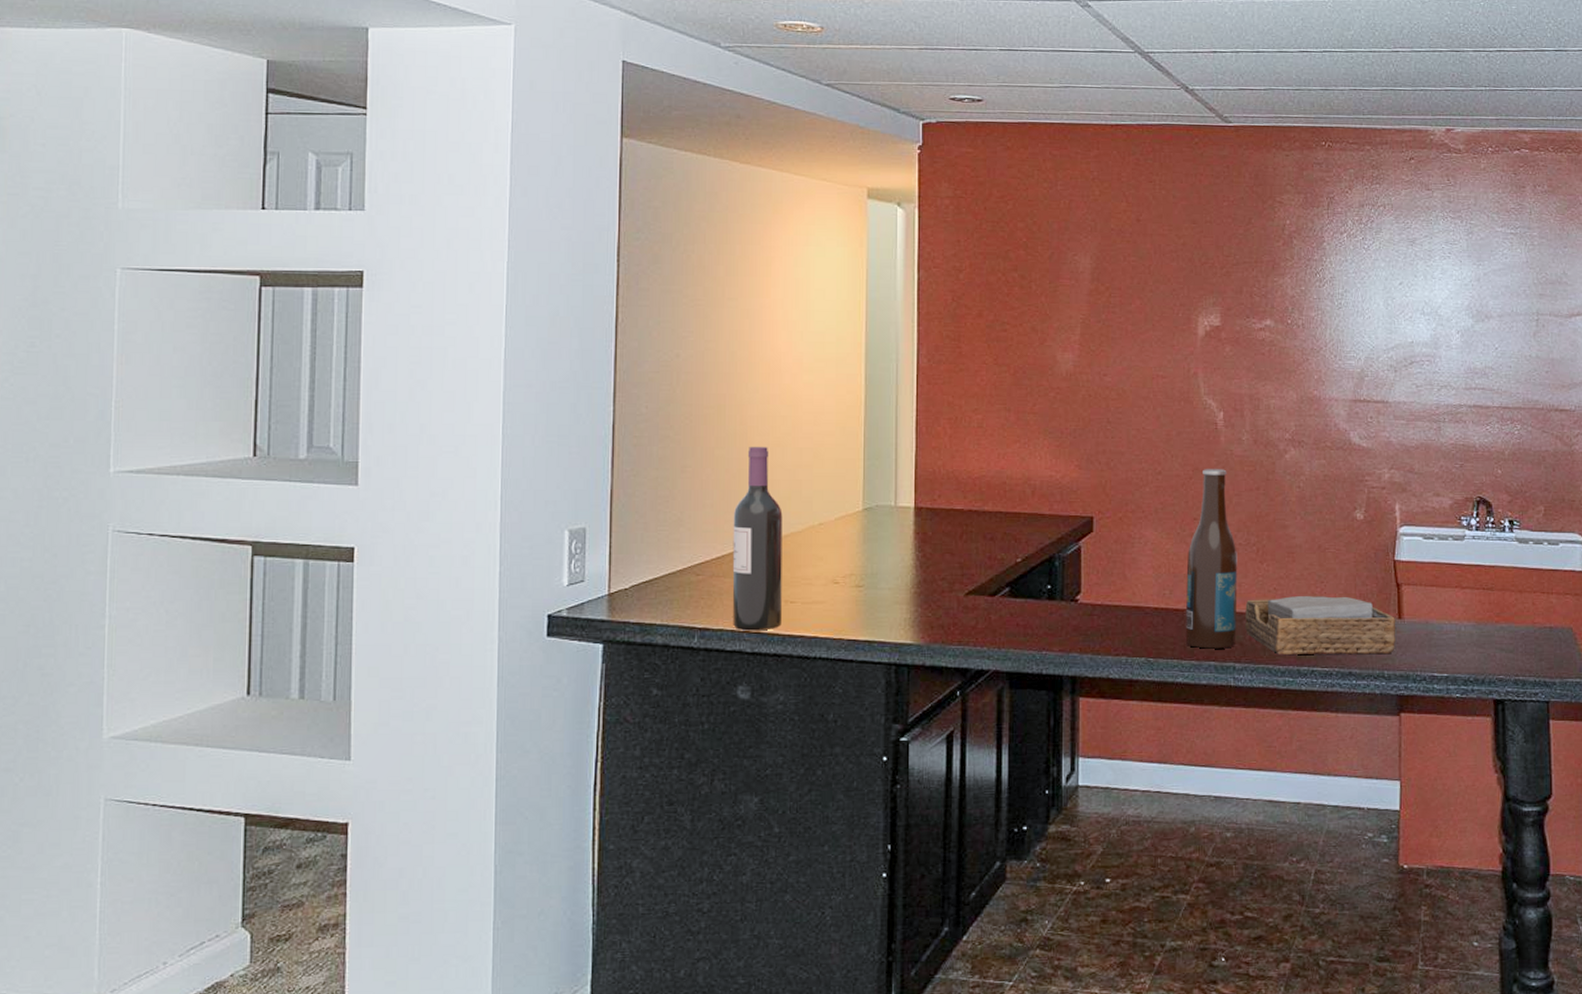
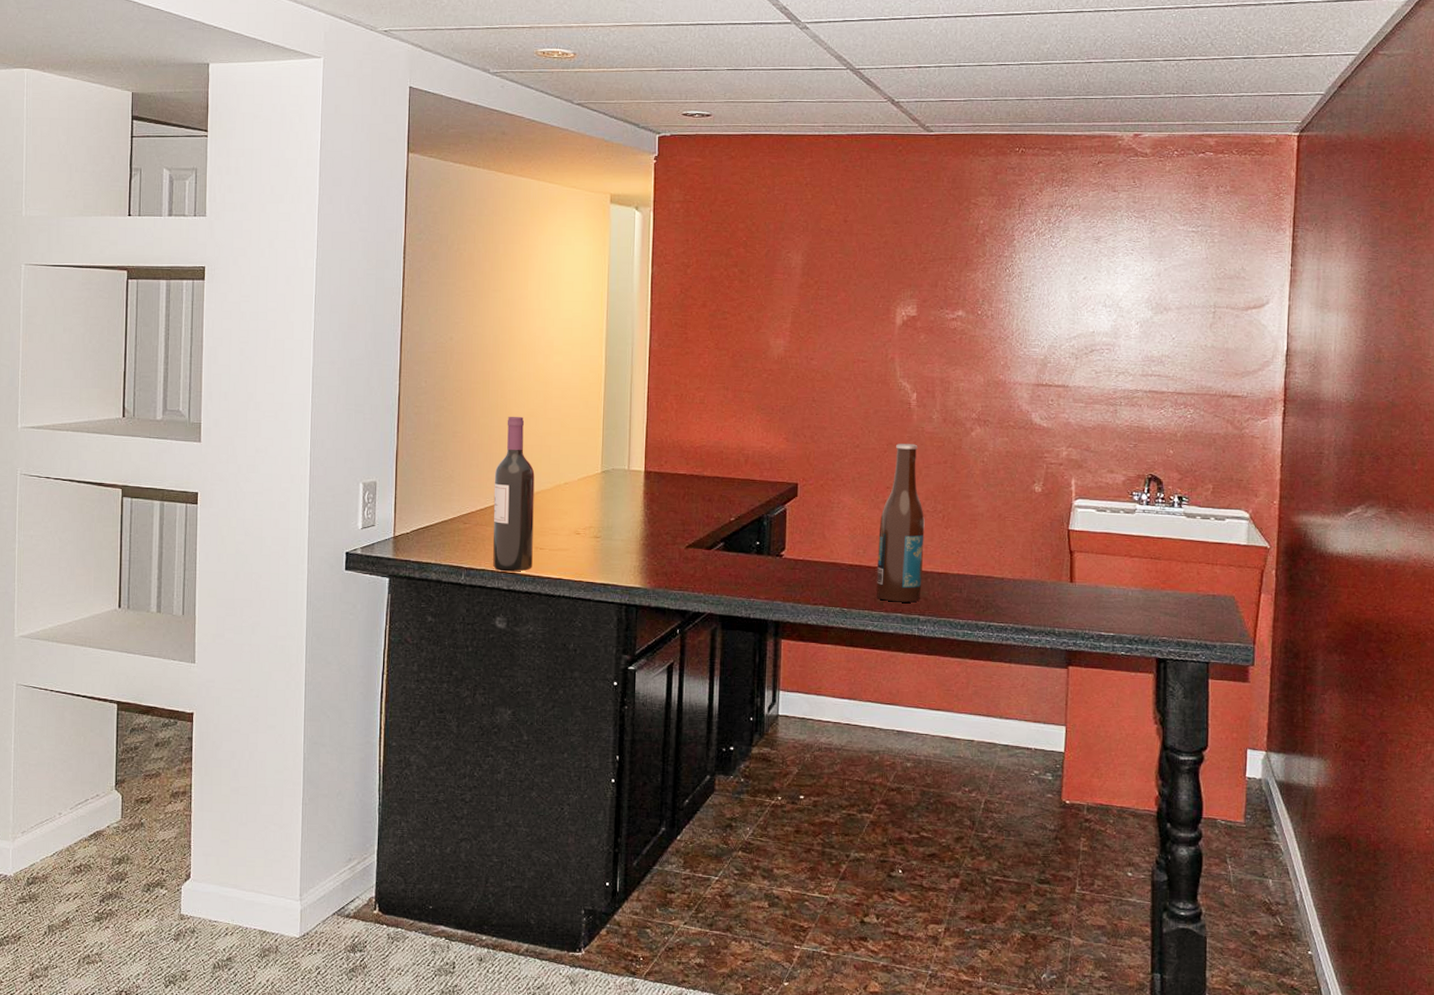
napkin holder: present [1245,596,1396,656] -> none [930,559,1068,614]

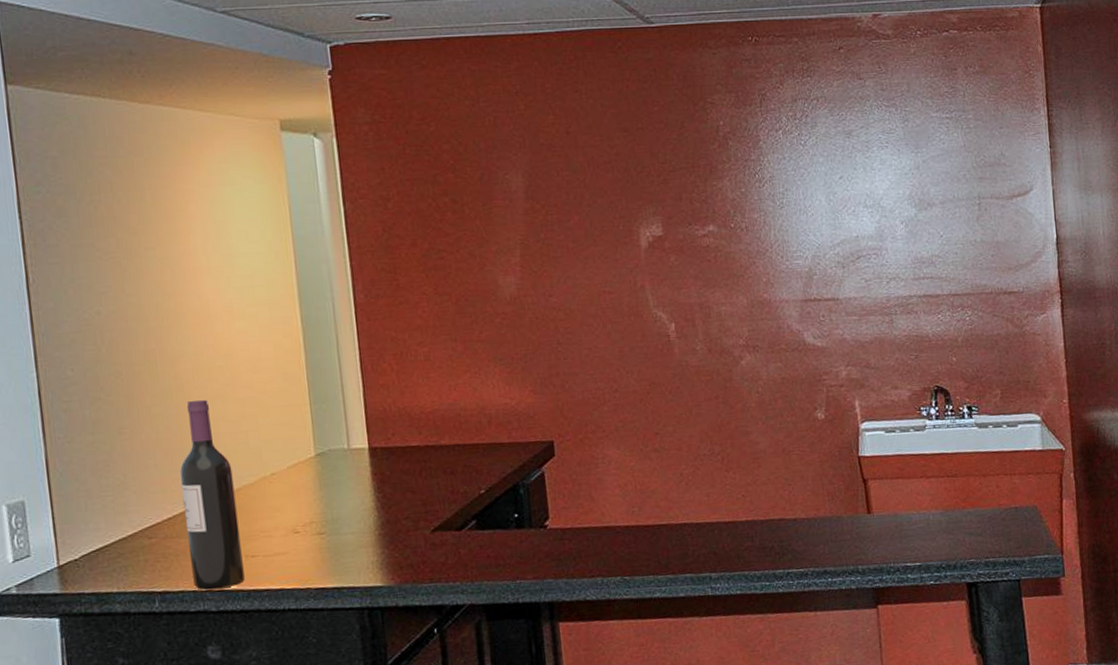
beer bottle: present [876,444,925,603] -> none [652,381,710,563]

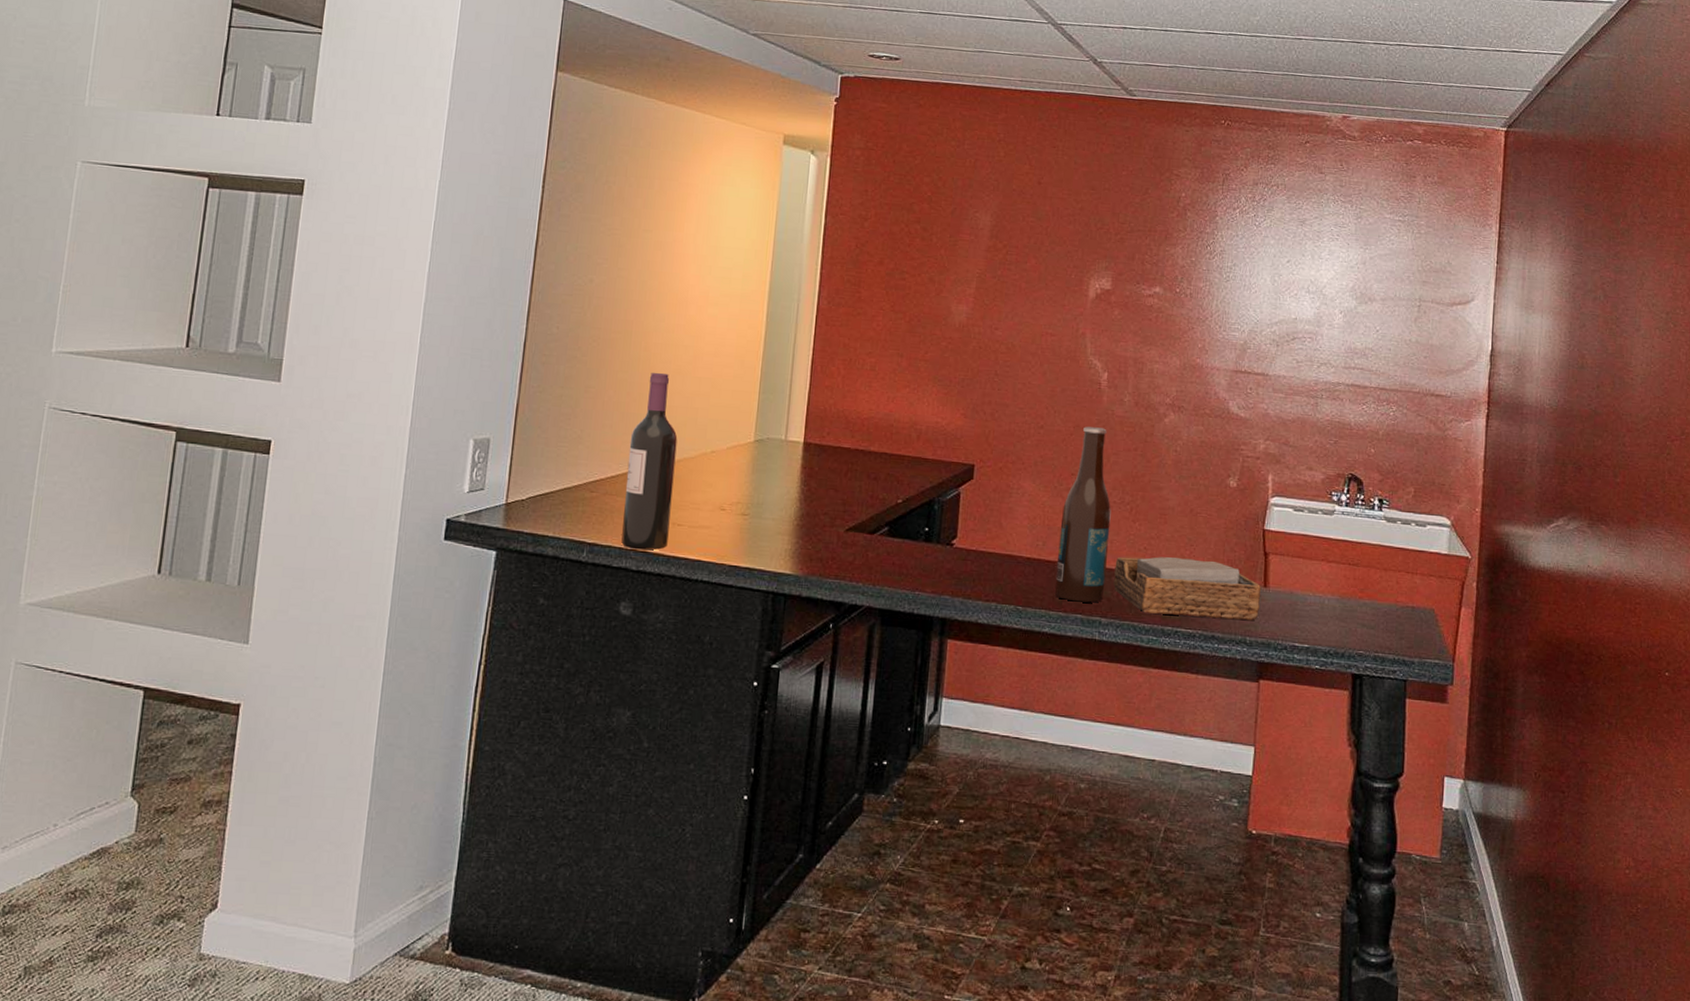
beer bottle: none [652,381,710,563] -> present [1054,426,1111,603]
napkin holder: none [715,496,867,561] -> present [1114,556,1261,621]

